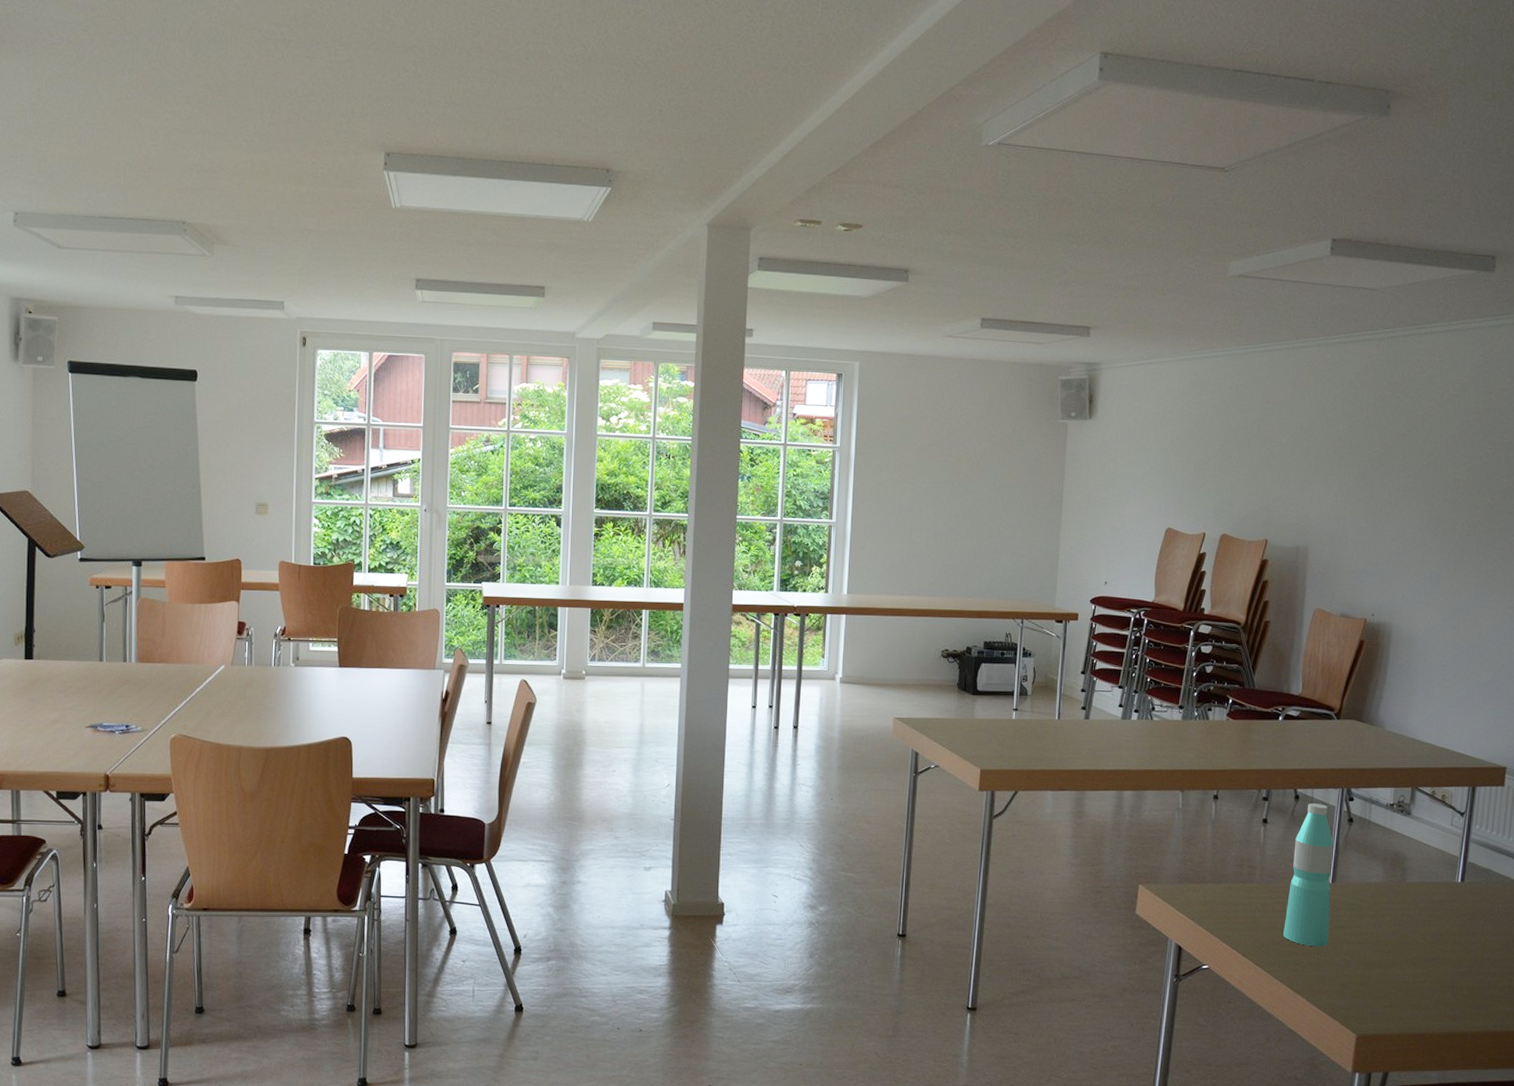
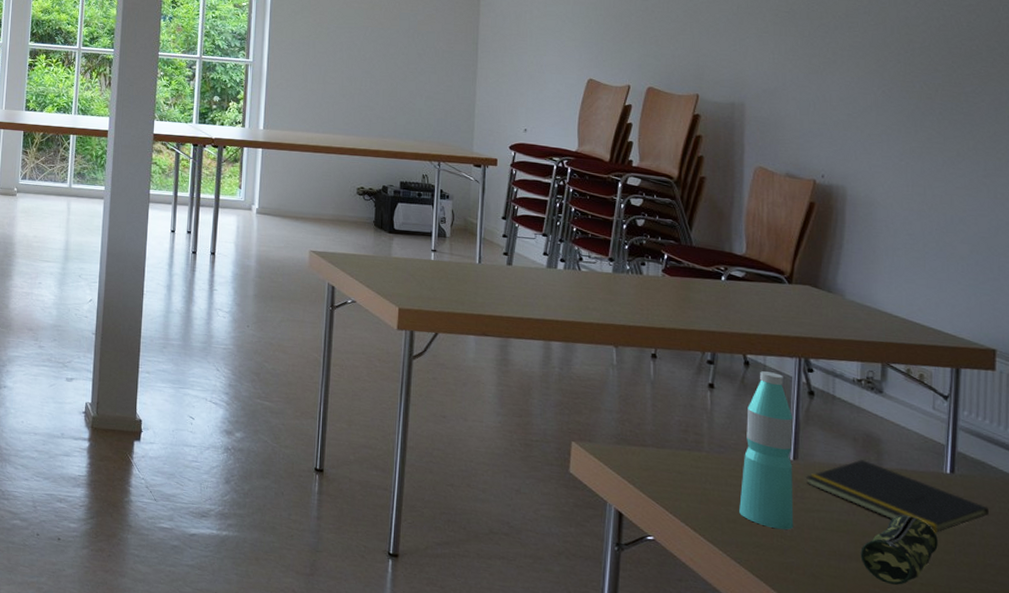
notepad: none [1341,877,1489,936] -> present [805,459,989,533]
pencil case: none [1382,922,1447,985] -> present [860,514,938,585]

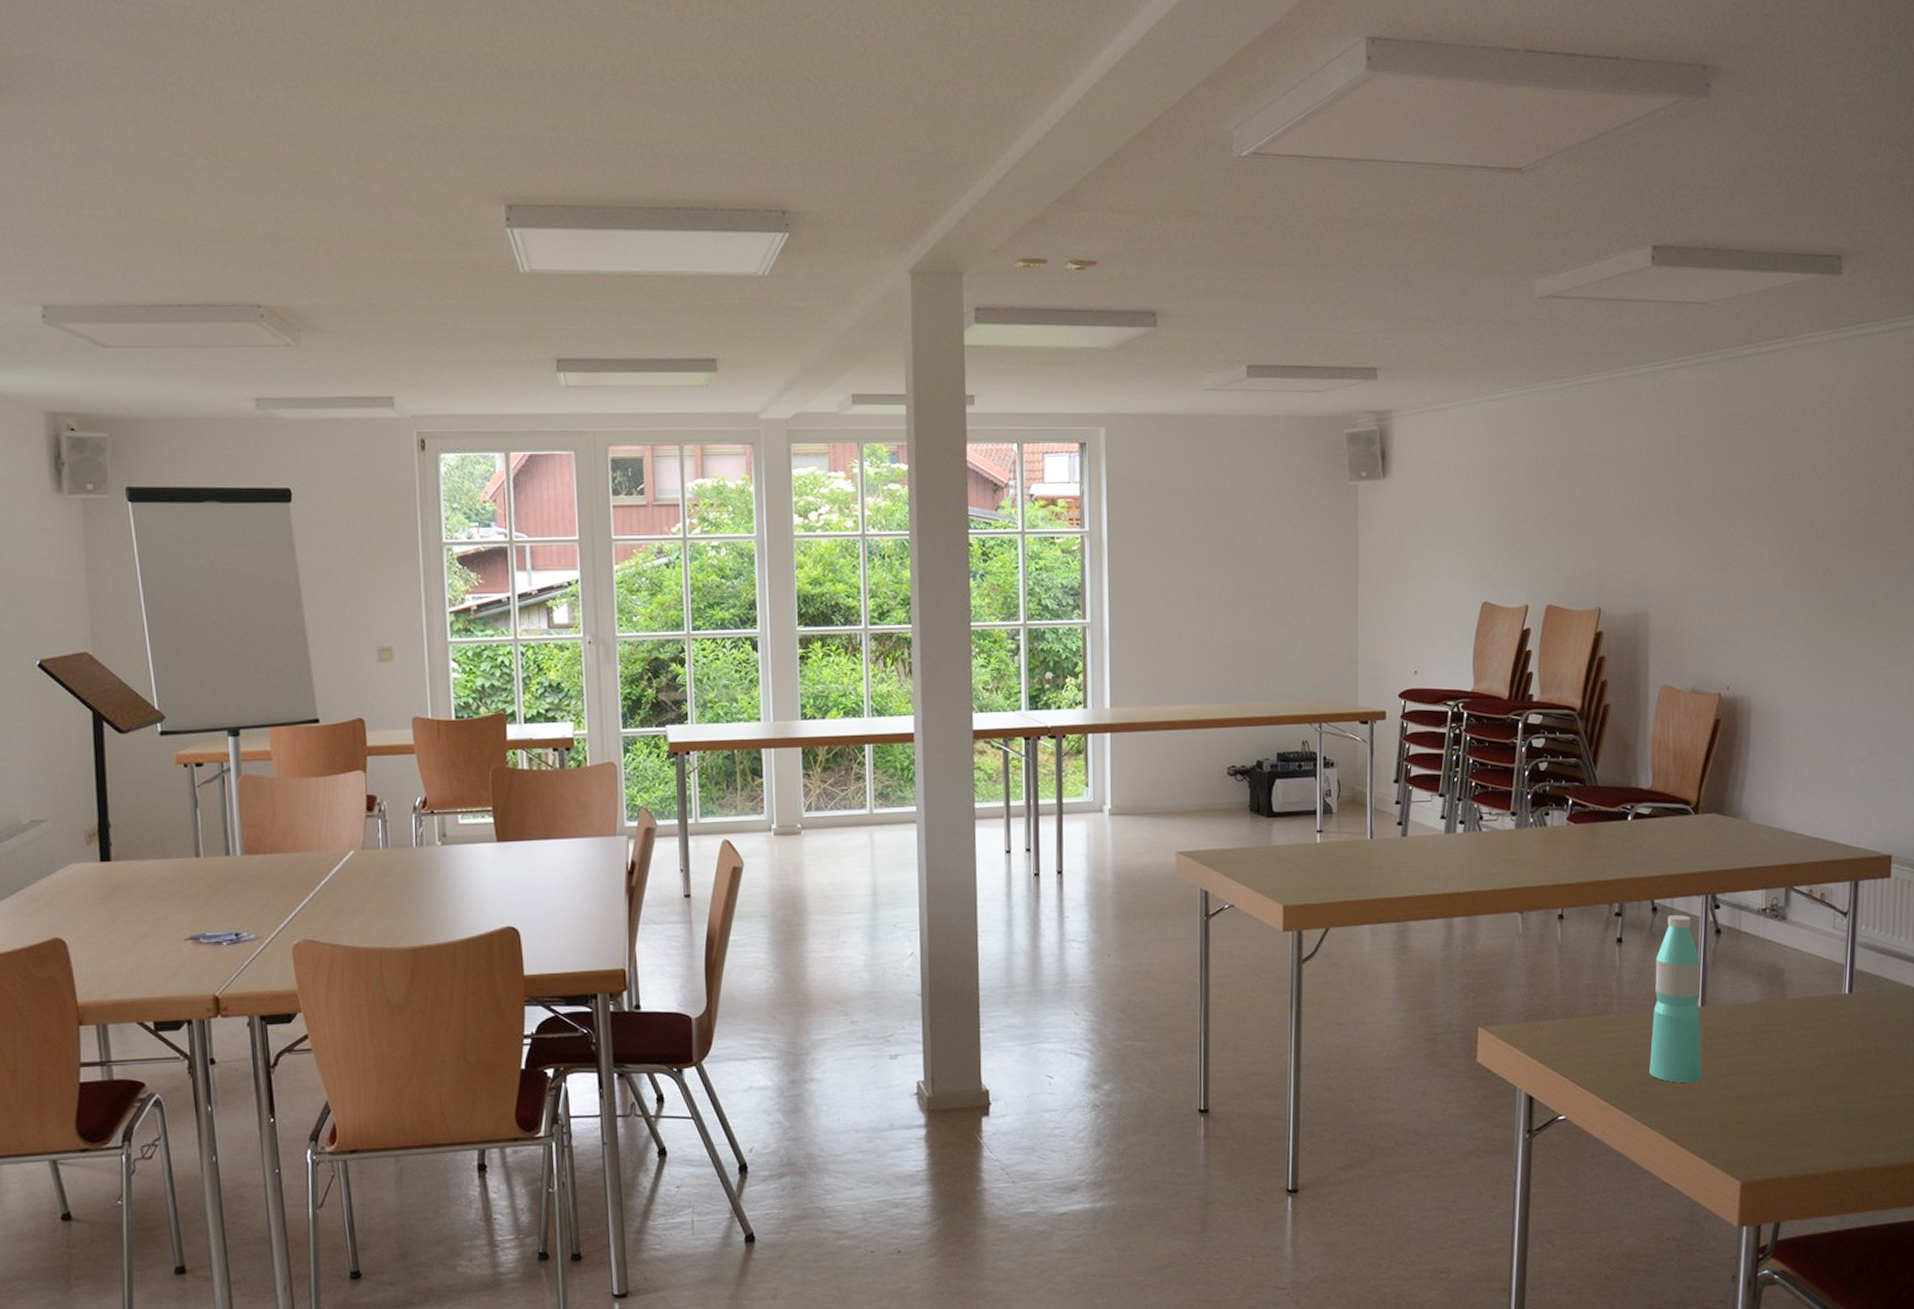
notepad: present [805,459,989,533] -> none [1713,994,1883,1058]
pencil case: present [860,514,938,585] -> none [1765,1044,1837,1119]

